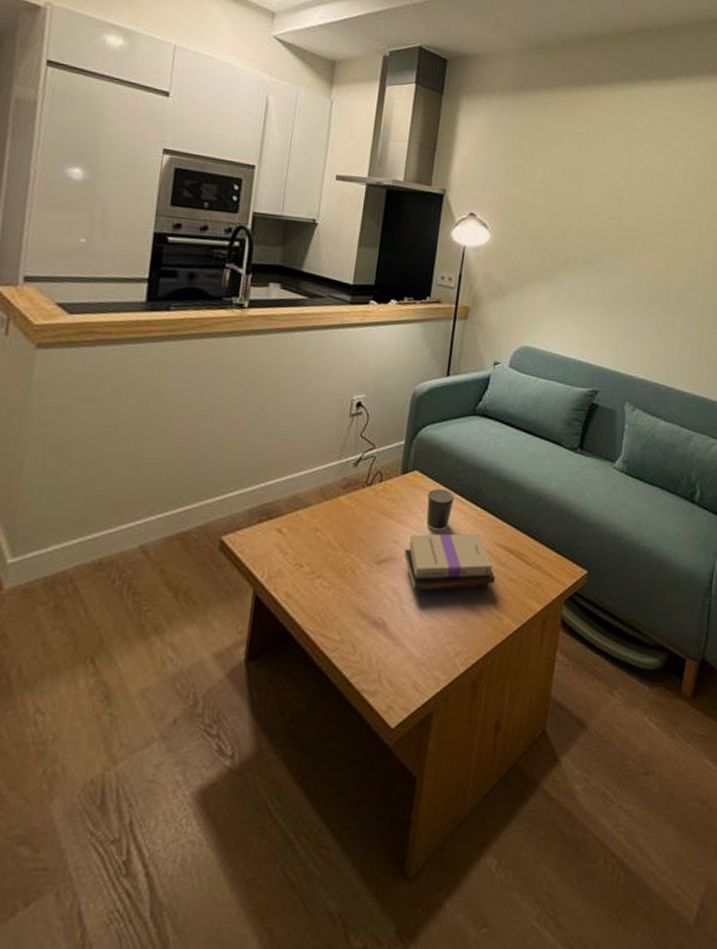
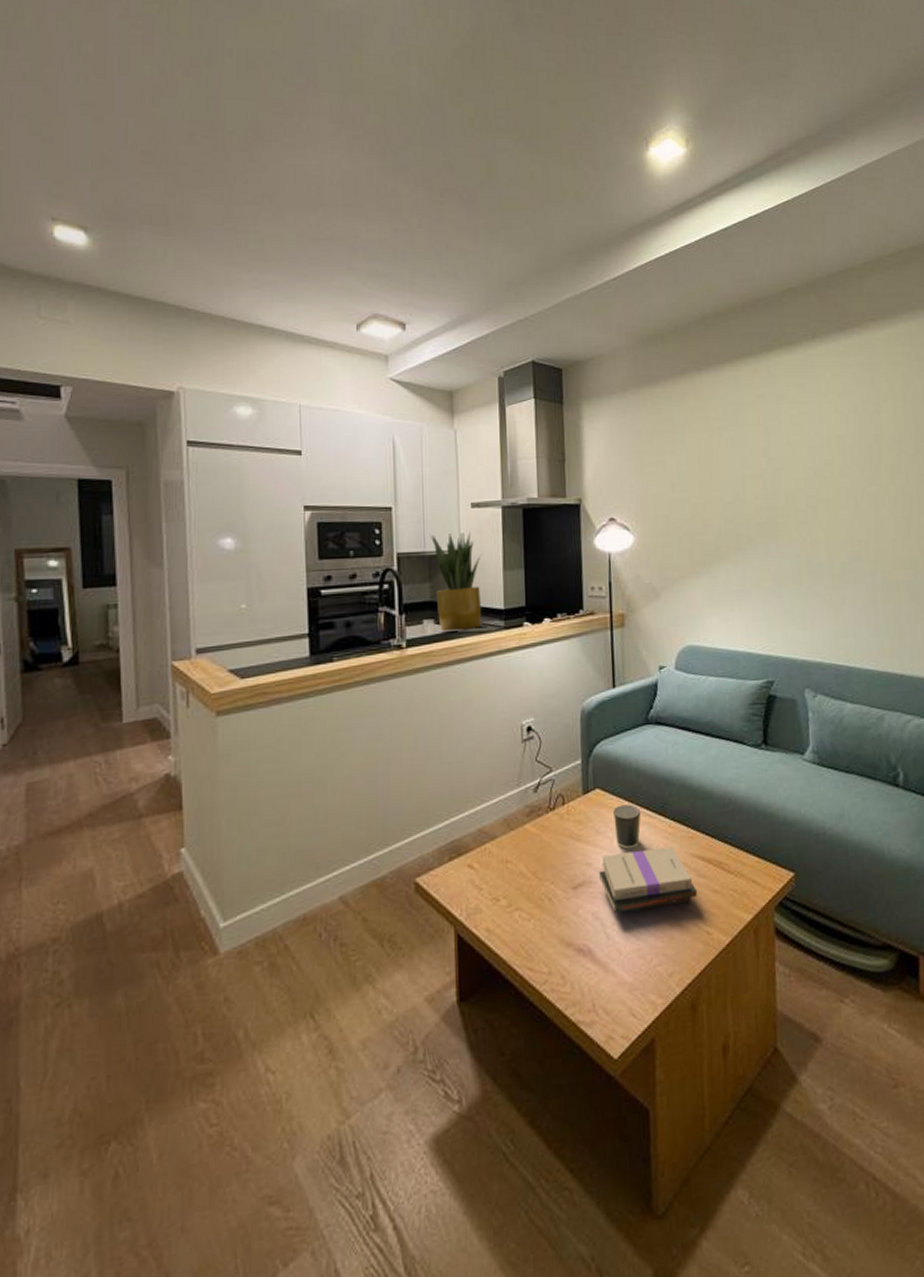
planter: none [285,198,339,300] -> present [429,531,483,632]

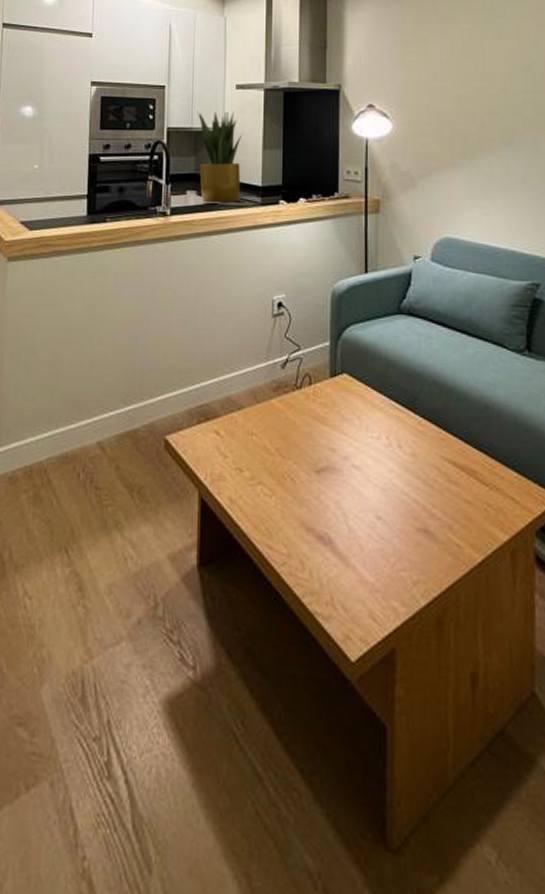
books: present [598,846,697,914] -> none [342,443,447,510]
mug: present [613,804,641,849] -> none [361,394,390,441]

